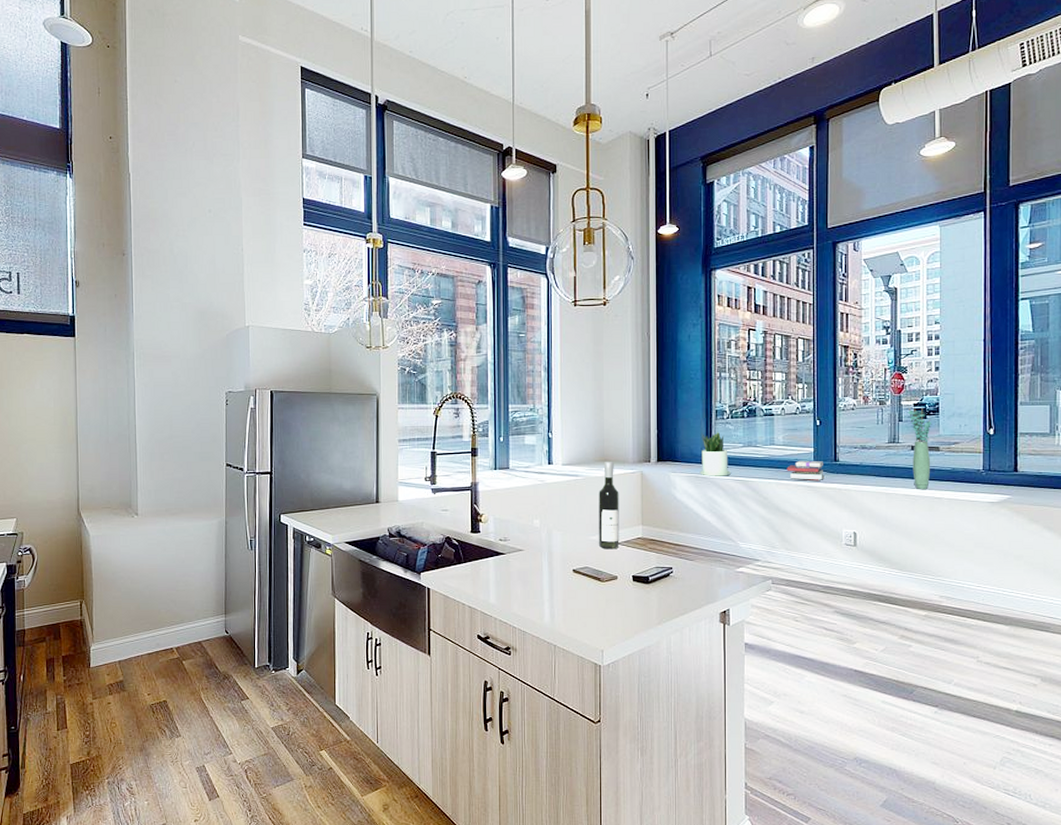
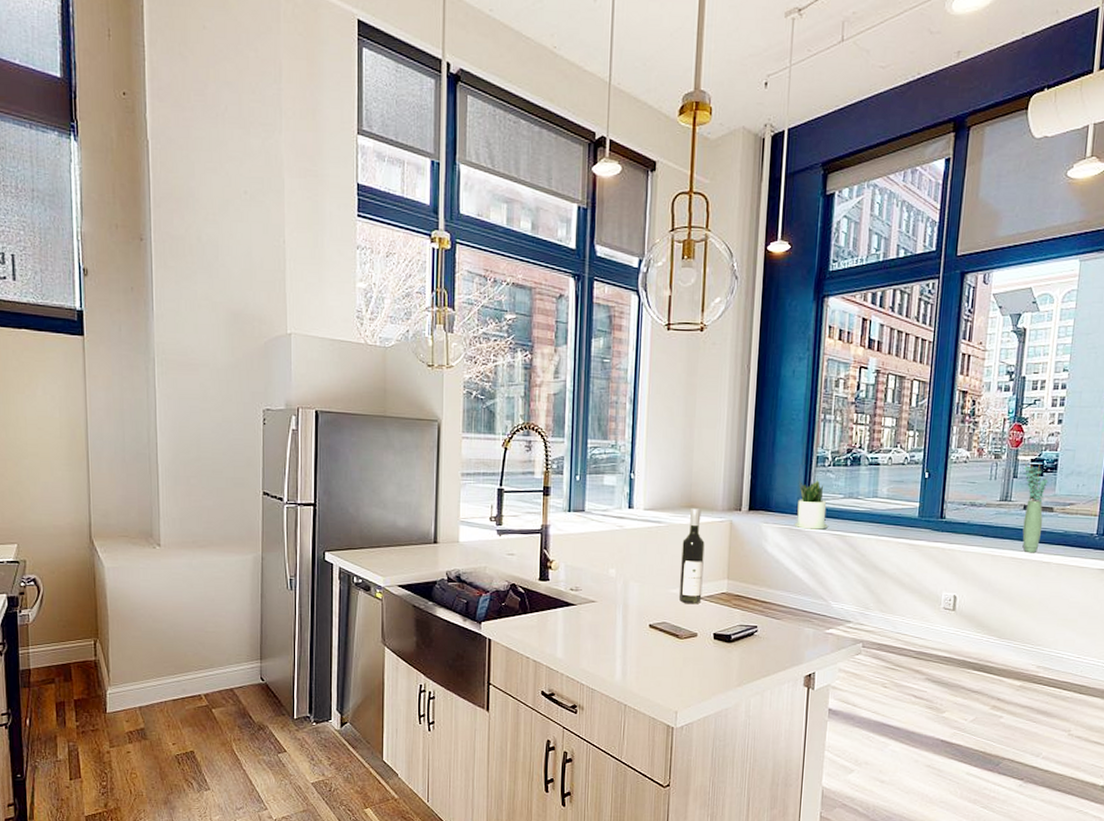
books: present [787,460,824,481] -> none [888,515,928,539]

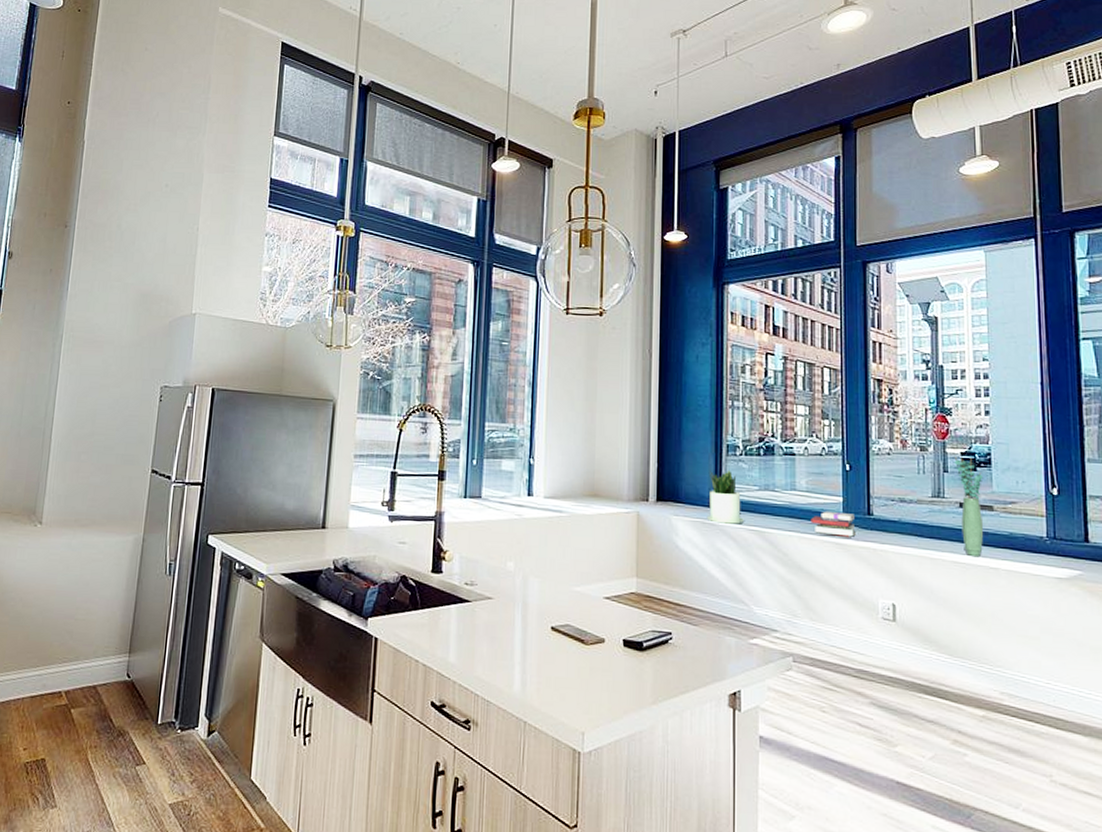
bottle: present [678,507,705,605] -> none [583,496,610,605]
books: none [888,515,928,539] -> present [810,511,856,538]

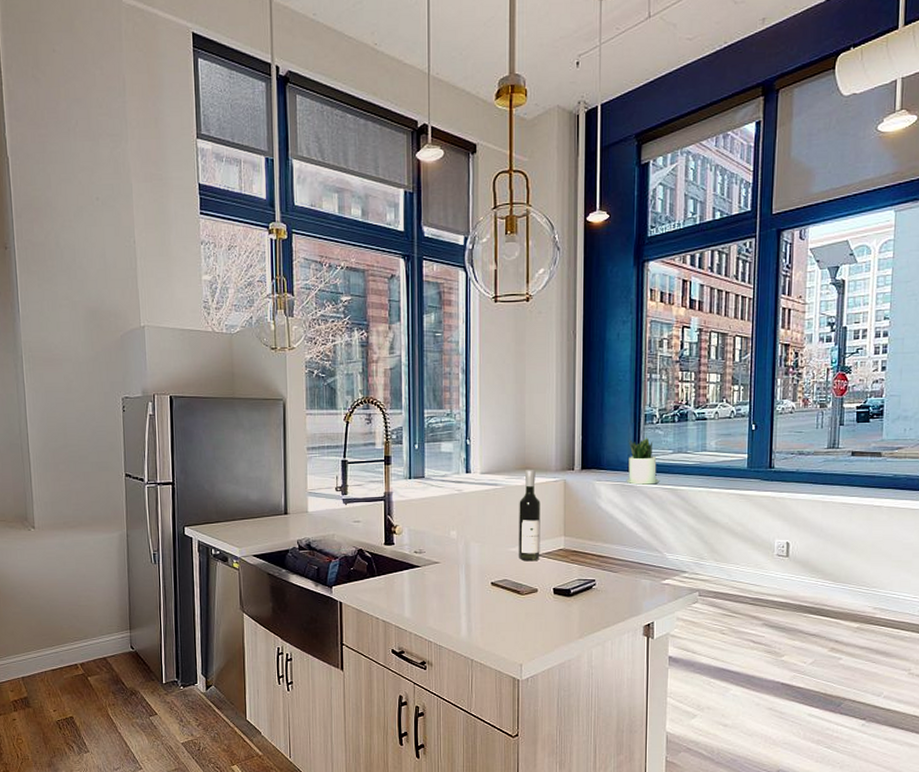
bottle: none [583,496,610,605] -> present [518,469,540,562]
books: present [810,511,856,538] -> none [718,467,758,490]
vase: present [954,456,984,556] -> none [850,410,875,497]

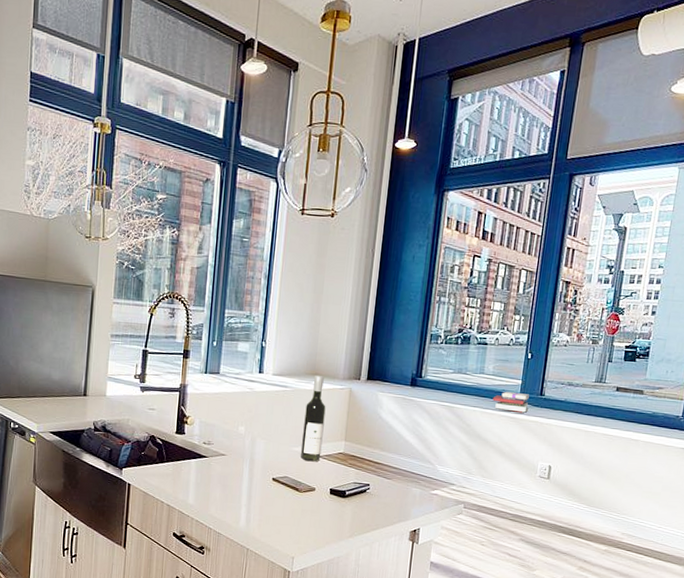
planter: present [626,438,659,485] -> none [407,356,438,401]
books: none [718,467,758,490] -> present [492,391,529,414]

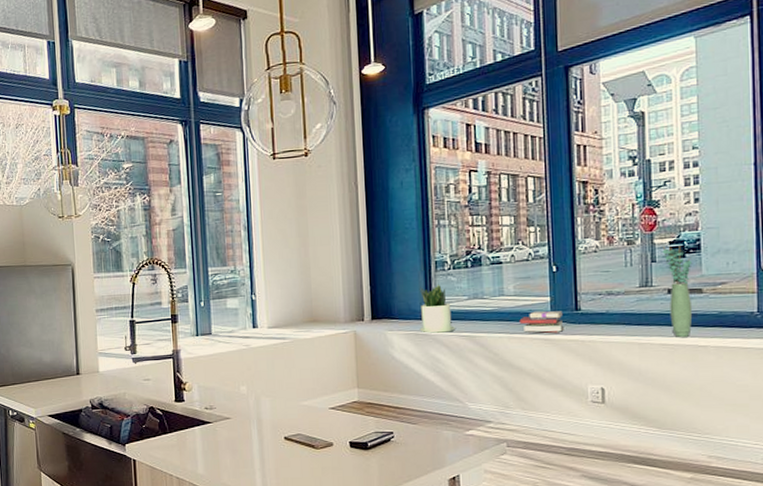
bottle: present [300,374,326,462] -> none [309,321,334,415]
planter: none [407,356,438,401] -> present [419,285,455,333]
vase: none [614,349,641,430] -> present [662,246,693,337]

